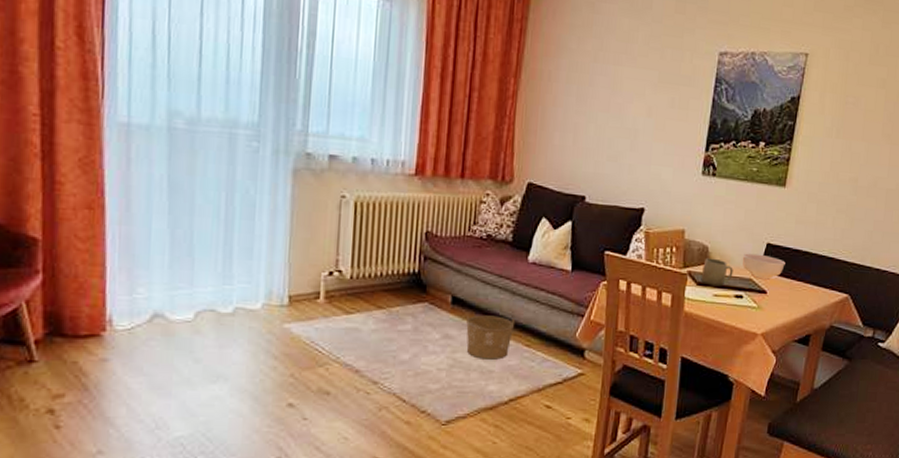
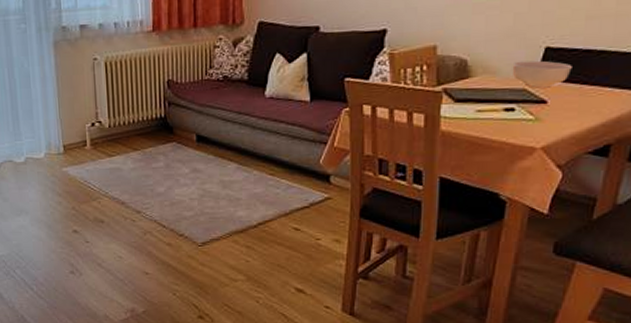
basket: present [466,315,516,360] -> none [212,149,258,189]
mug: present [700,257,733,287] -> none [459,71,501,102]

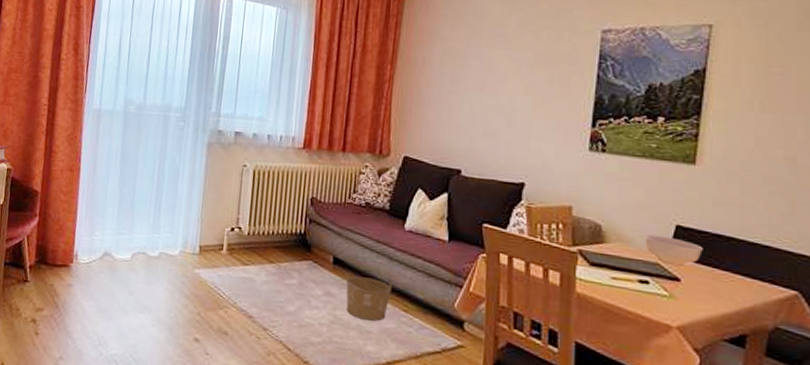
basket: none [212,149,258,189] -> present [346,276,393,322]

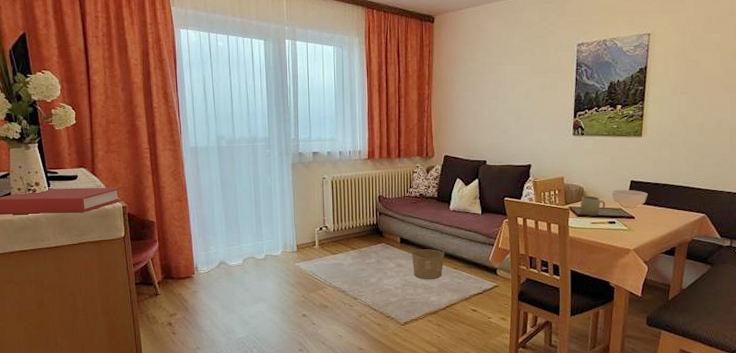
mug: none [594,237,634,270] -> present [580,195,605,217]

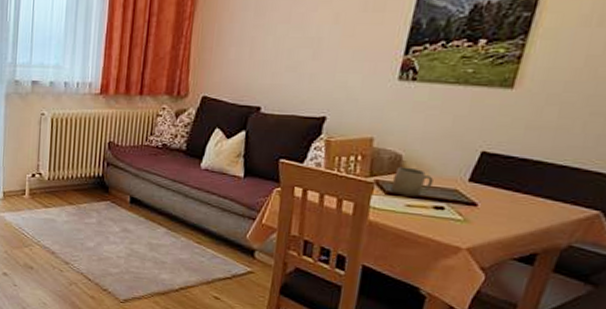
basket: present [411,249,445,279] -> none [142,213,188,253]
bowl: present [612,189,648,208] -> none [445,162,507,191]

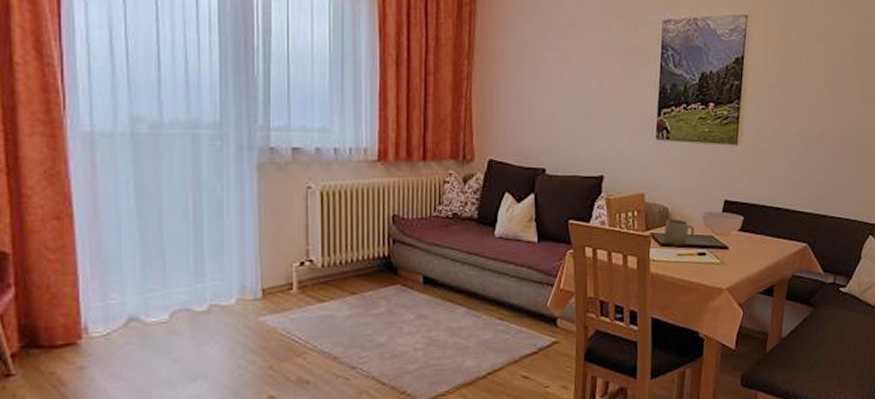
bowl: none [445,162,507,191] -> present [702,211,744,236]

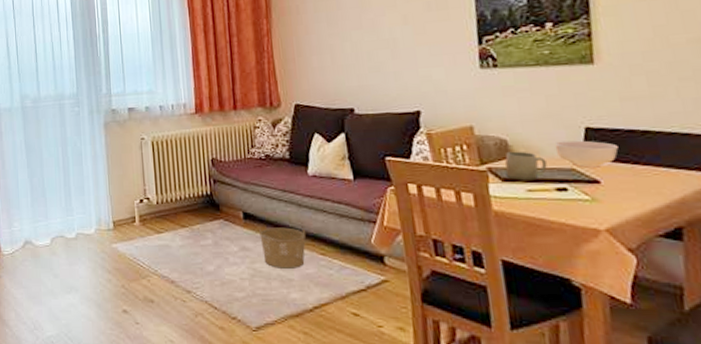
basket: none [439,292,487,336] -> present [259,227,307,268]

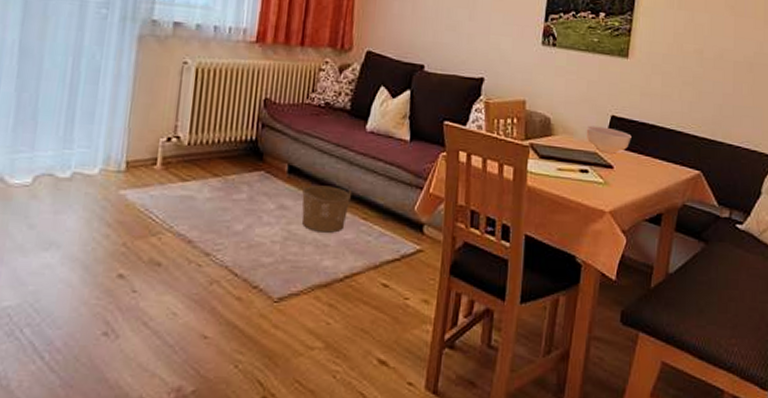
mug: present [504,151,547,181] -> none [543,129,577,161]

